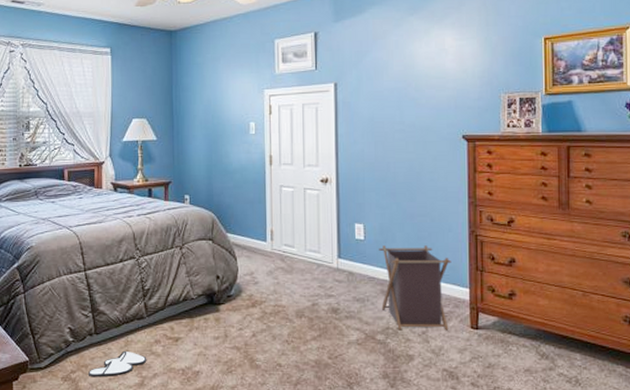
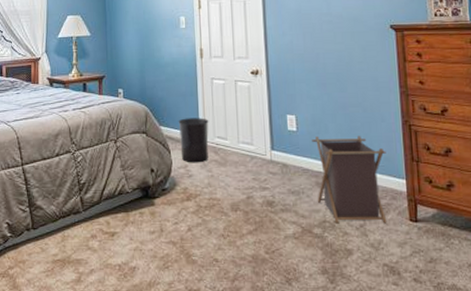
slippers: present [89,350,147,377] -> none [26,246,84,274]
waste bin: none [245,225,277,270] -> present [178,118,209,163]

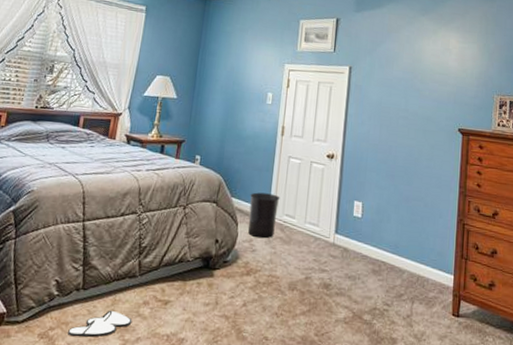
slippers: none [26,246,84,274] -> present [68,310,133,337]
laundry basket: present [312,136,387,224] -> none [371,225,440,316]

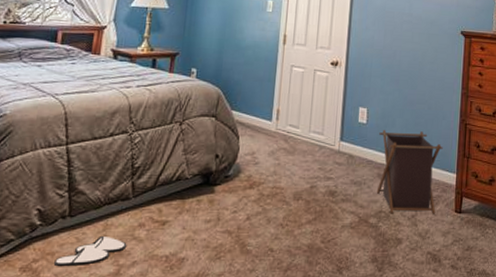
waste bin: present [247,192,280,239] -> none [249,104,283,151]
laundry basket: none [371,225,440,316] -> present [376,130,443,214]

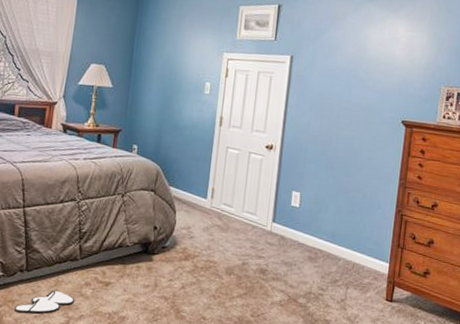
laundry basket: present [376,130,443,214] -> none [306,215,377,301]

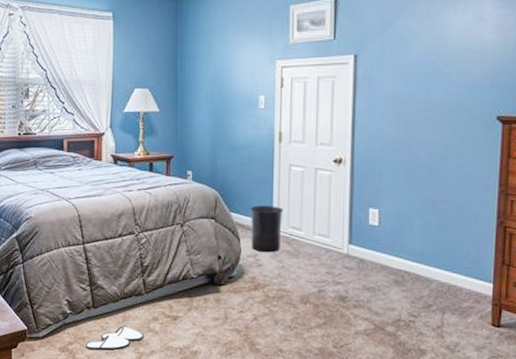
waste bin: none [185,181,218,226] -> present [250,205,284,253]

